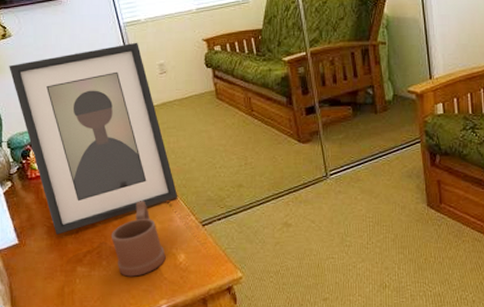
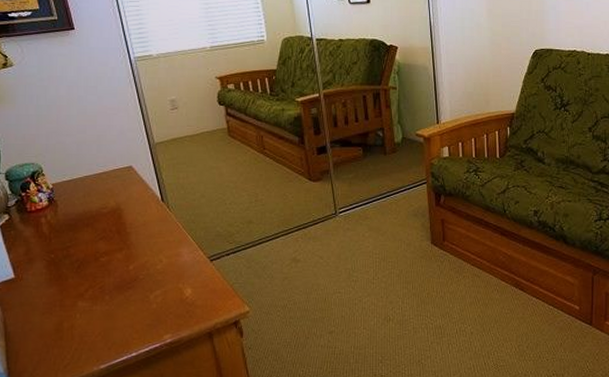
picture frame: present [9,42,178,235] -> none [9,77,186,269]
mug: present [110,201,166,277] -> none [114,236,172,311]

